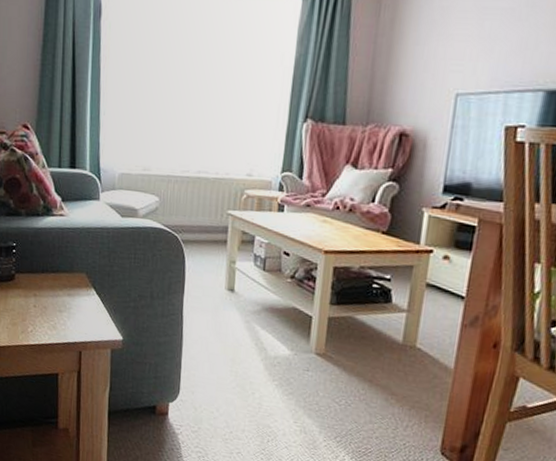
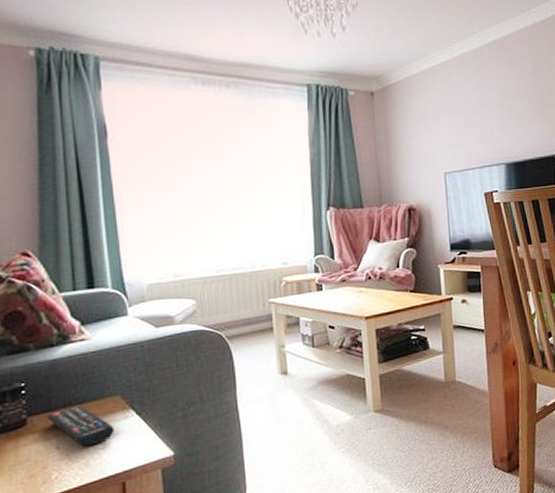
remote control: none [29,273,78,312] -> present [47,405,114,447]

